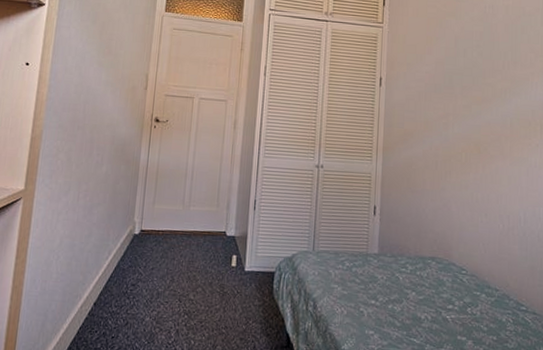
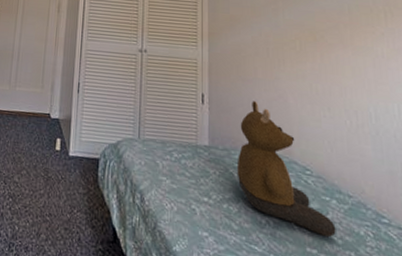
bear: none [402,211,483,325] -> present [236,101,336,237]

